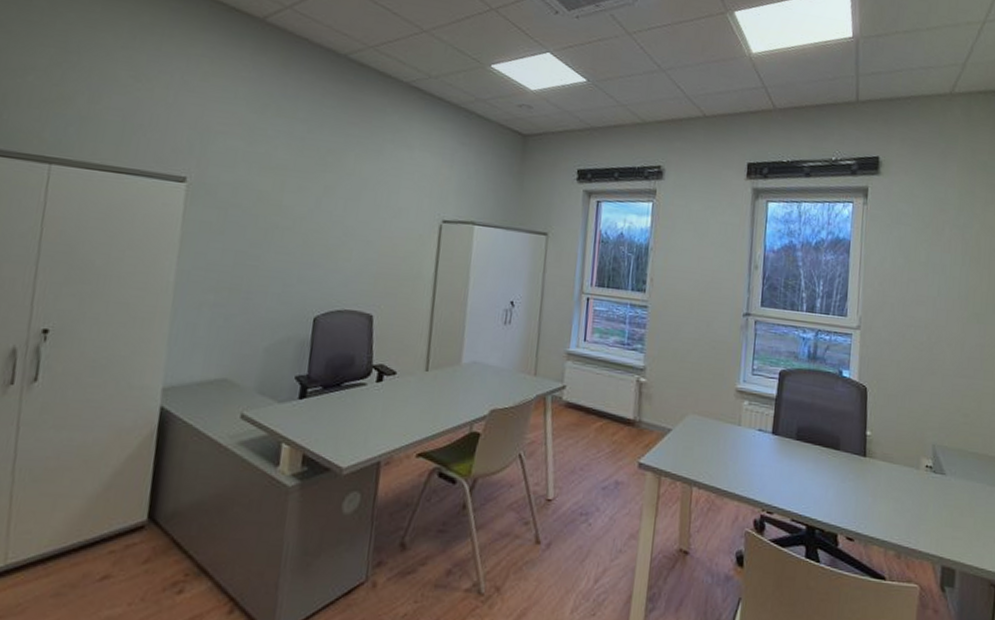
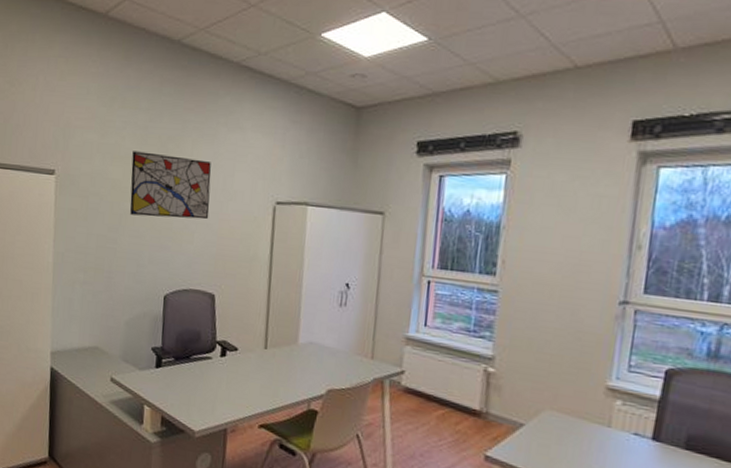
wall art: none [278,162,375,237] -> present [130,151,211,220]

